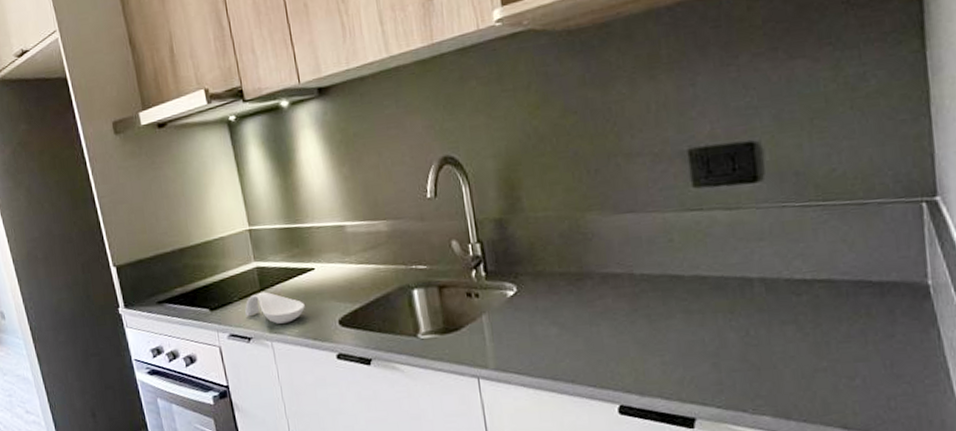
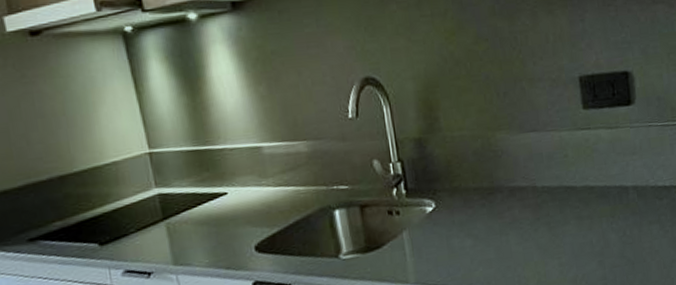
spoon rest: present [245,292,305,324] -> none [144,220,216,255]

